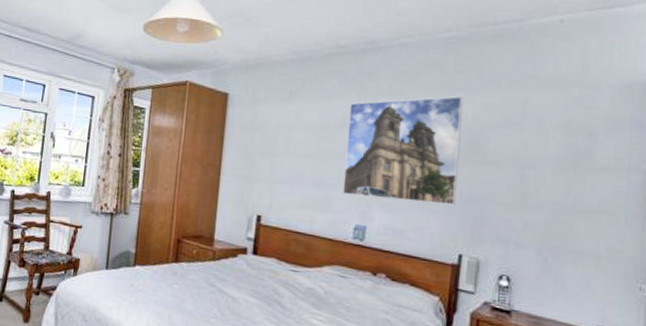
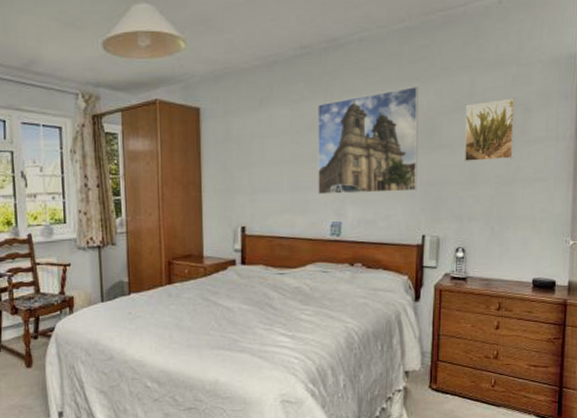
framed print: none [512,119,577,186] -> present [464,97,515,163]

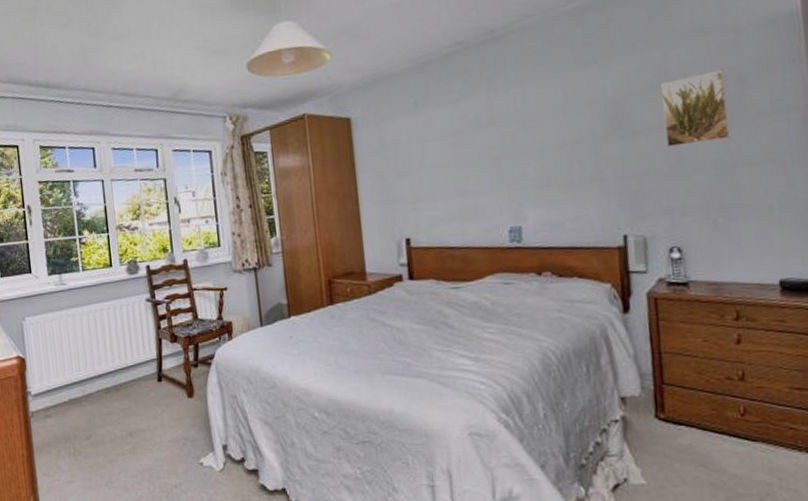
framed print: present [318,85,419,195] -> none [480,68,610,198]

